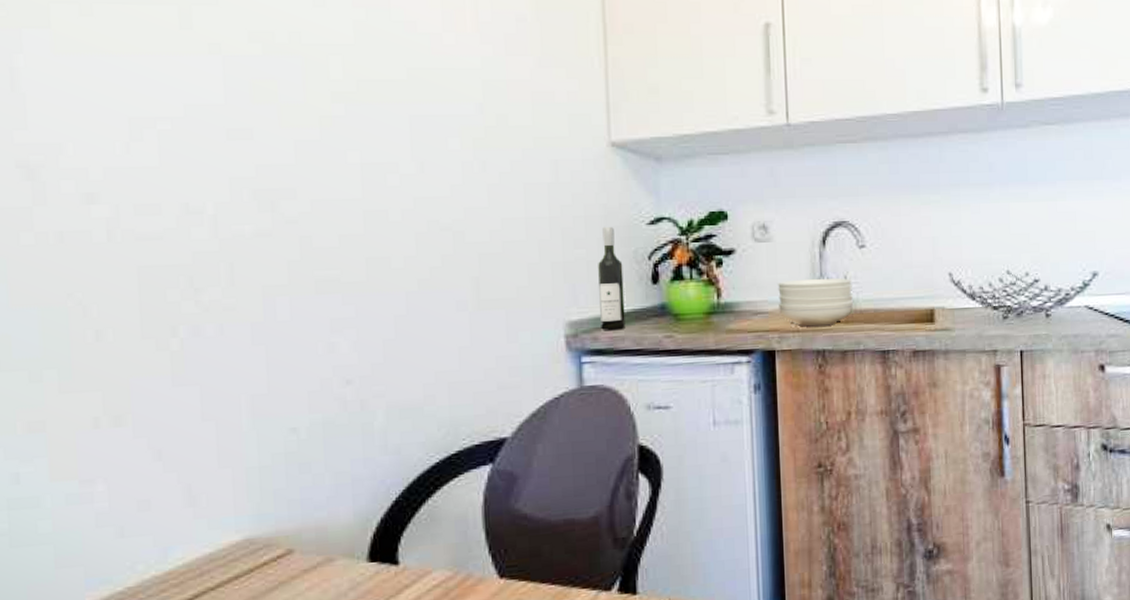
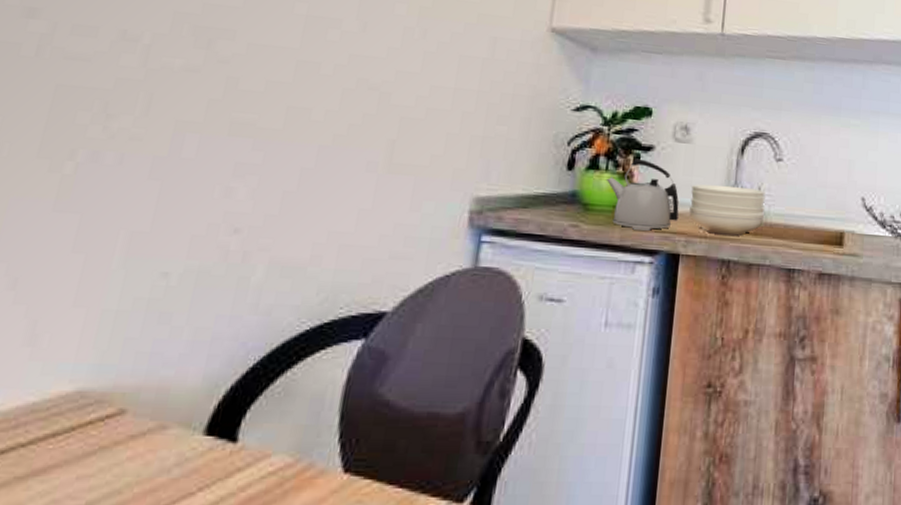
bottle: present [597,226,626,331] -> none [507,106,542,213]
kettle: none [692,263,770,334] -> present [606,158,679,232]

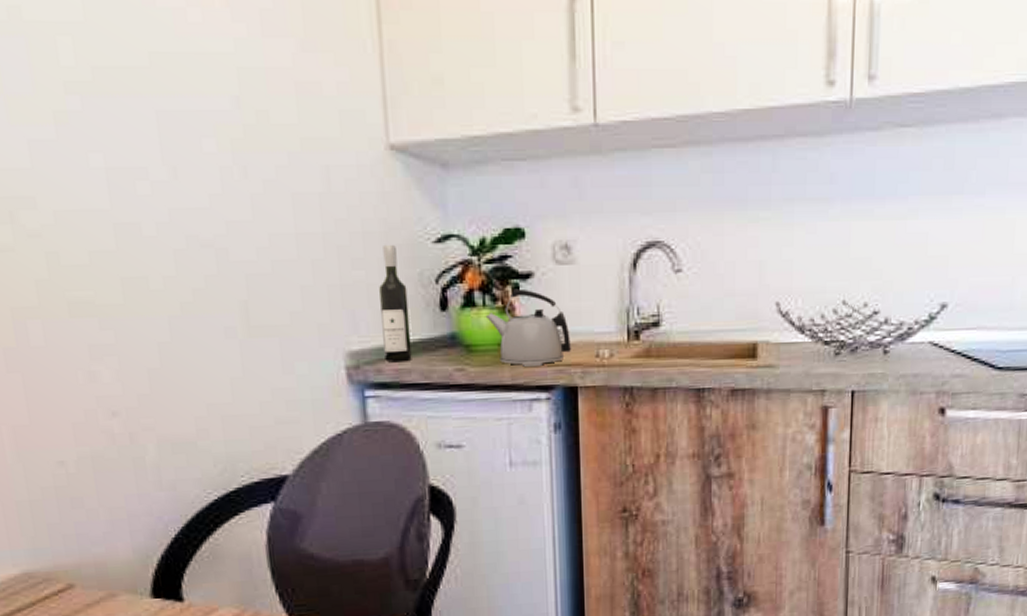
bottle: none [507,106,542,213] -> present [378,244,412,363]
bowl: present [689,184,766,236] -> none [580,306,667,361]

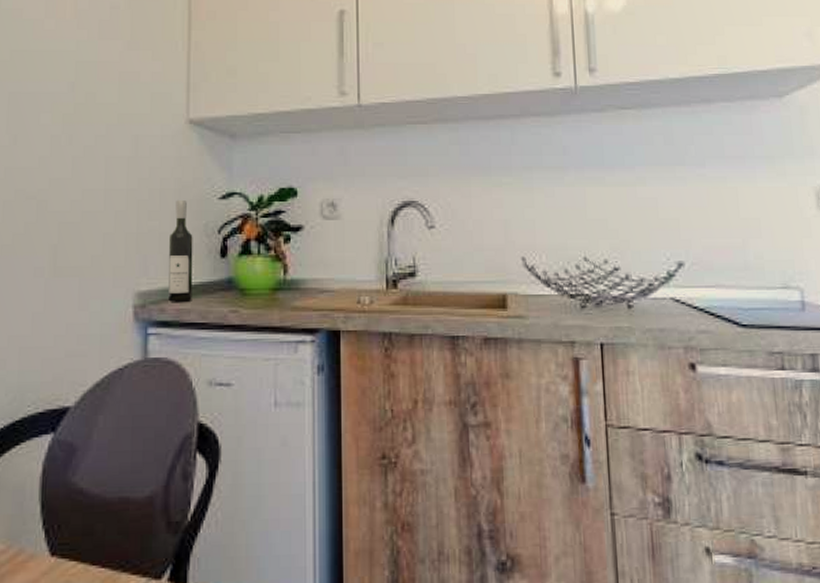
kettle: present [485,288,572,368] -> none [259,239,336,311]

